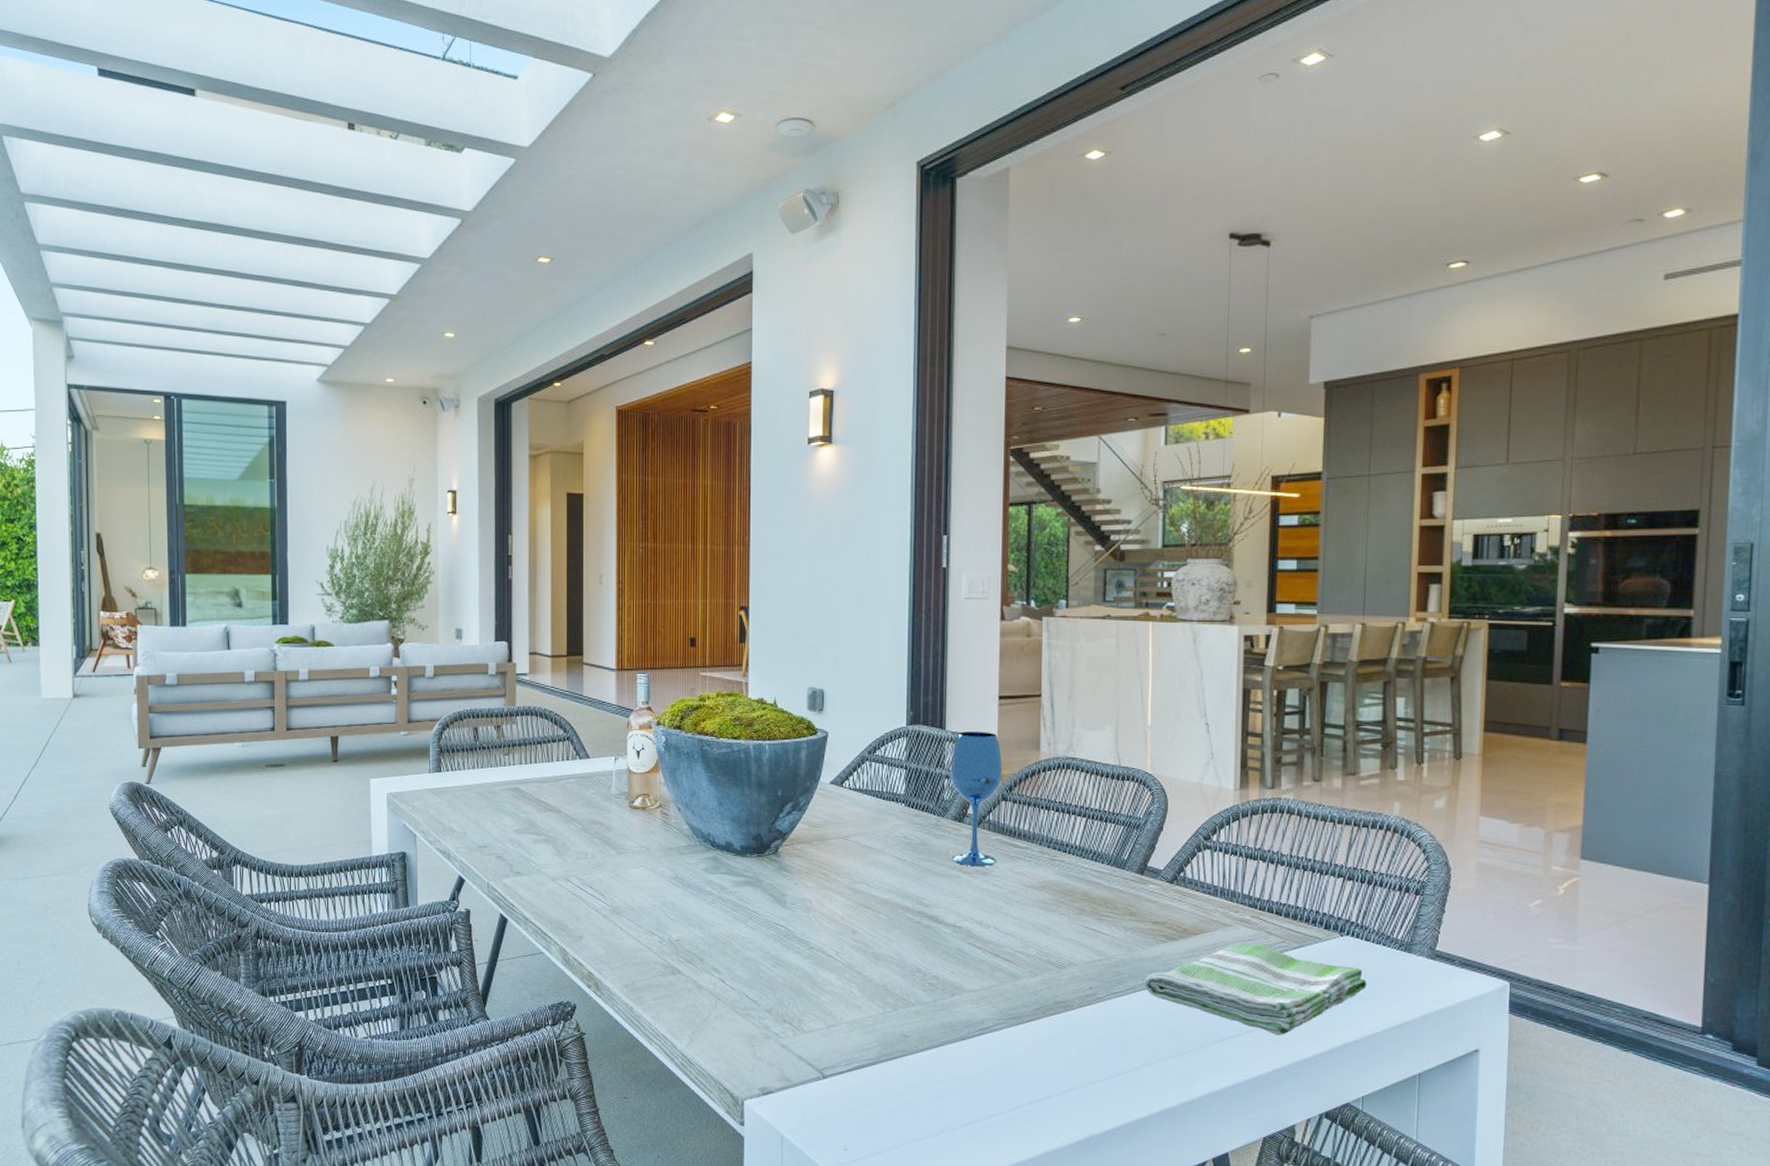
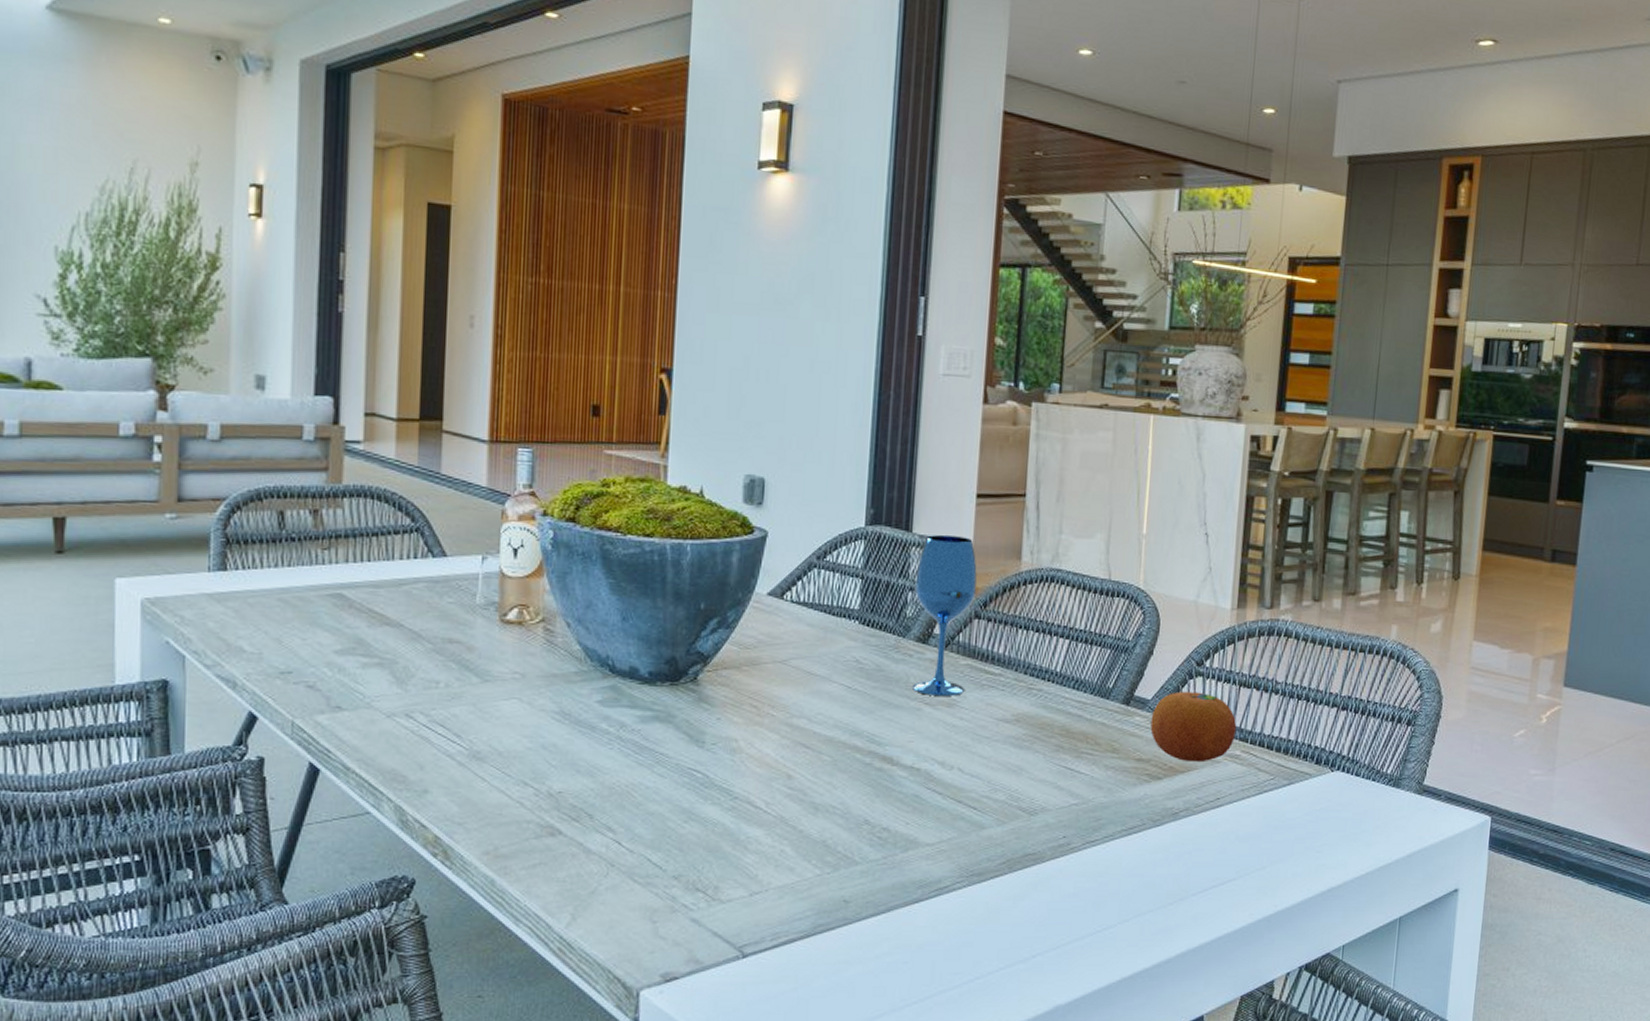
dish towel: present [1144,942,1367,1036] -> none [1123,781,1354,883]
fruit: none [1164,862,1246,926] -> present [1150,691,1237,763]

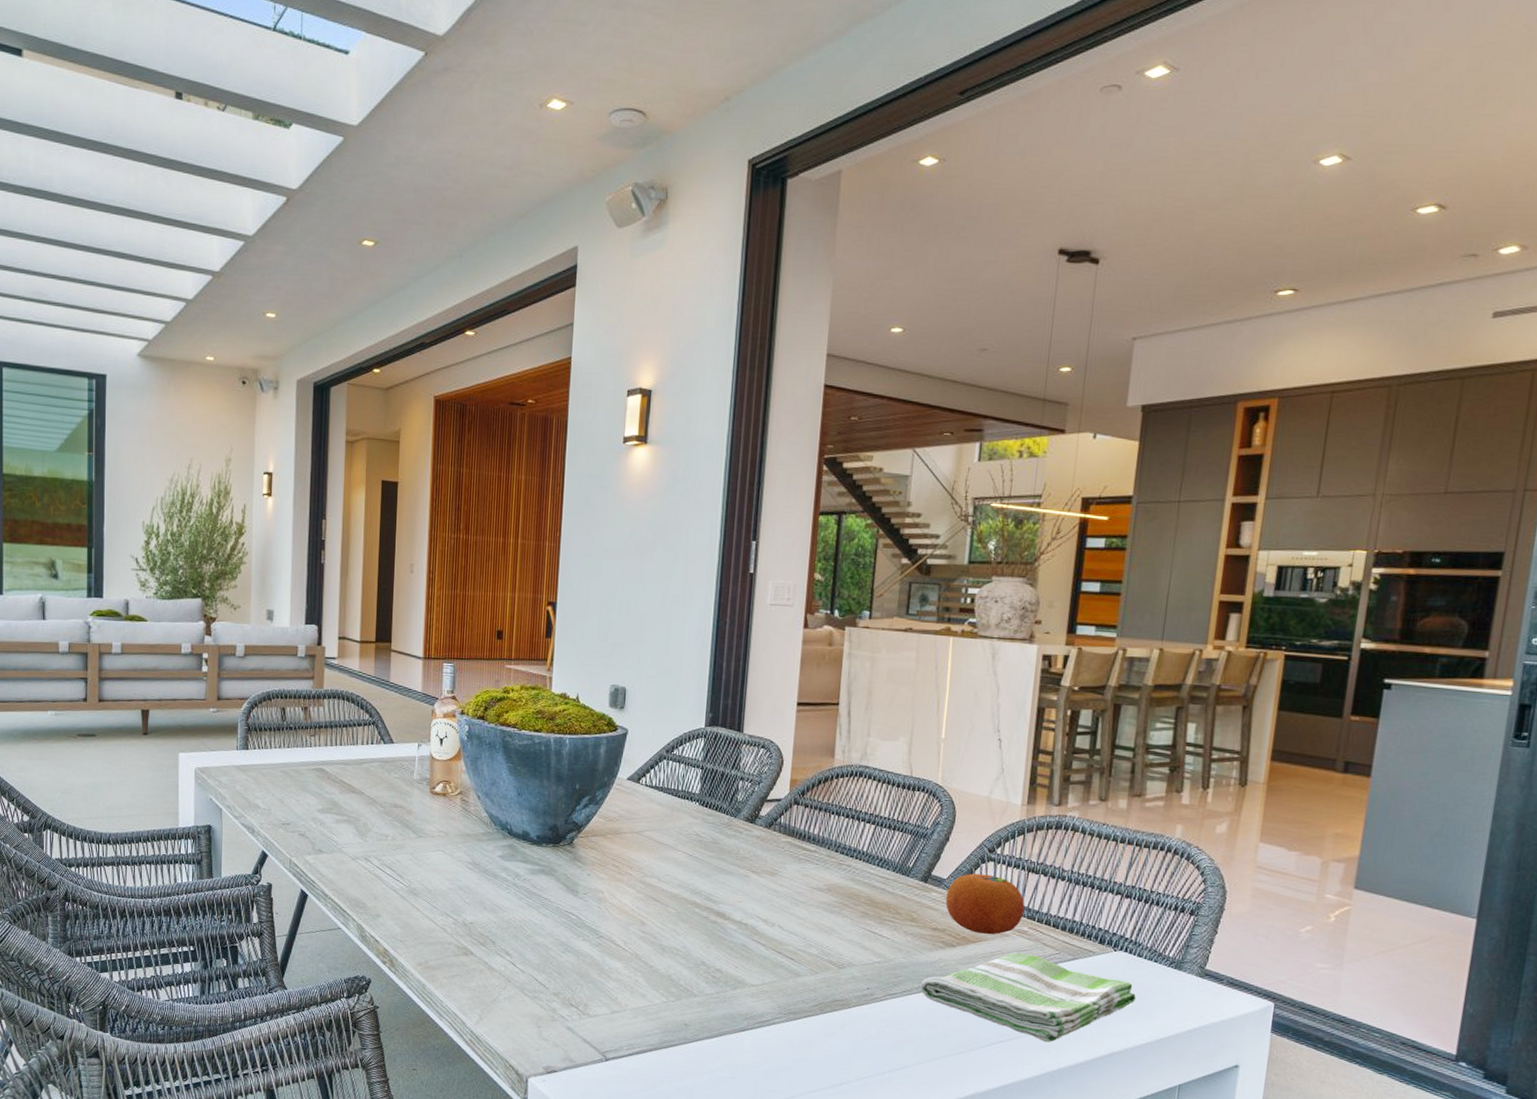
wineglass: present [911,534,977,696] -> none [741,735,797,867]
dish towel: none [1123,781,1354,883] -> present [920,952,1136,1043]

